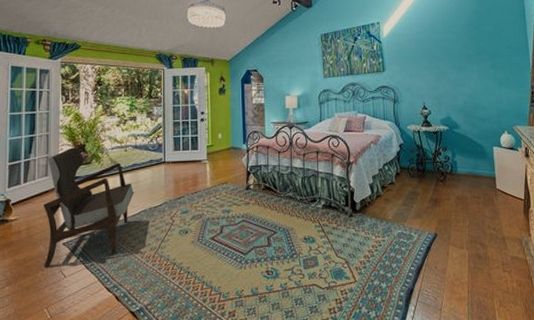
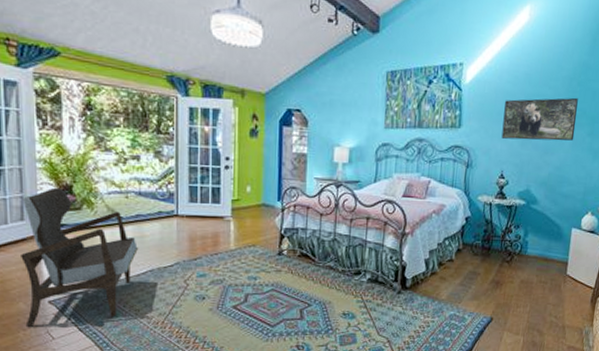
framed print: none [418,39,480,77] -> present [501,97,578,141]

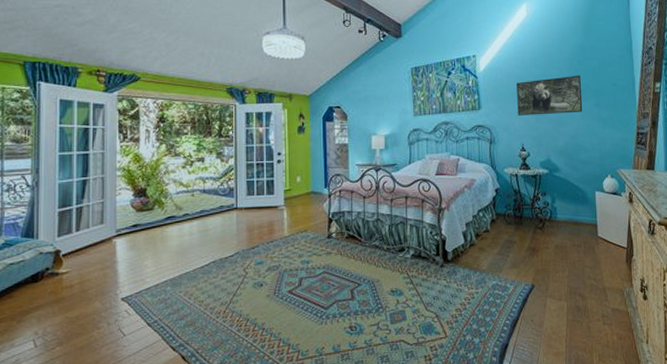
armchair: present [21,187,139,327] -> none [99,191,203,325]

